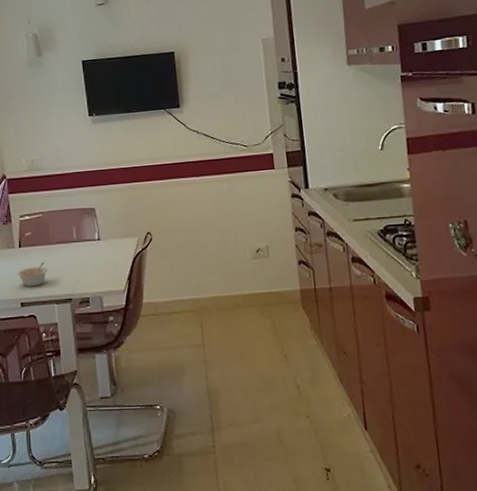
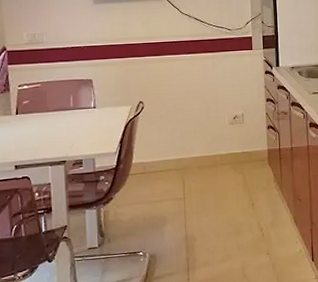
legume: present [17,262,48,287] -> none [13,128,44,151]

